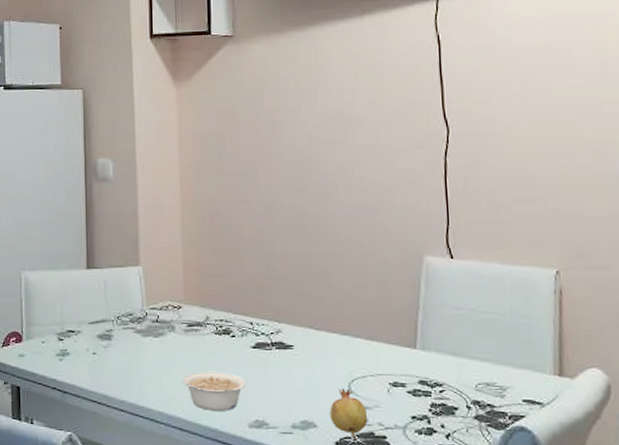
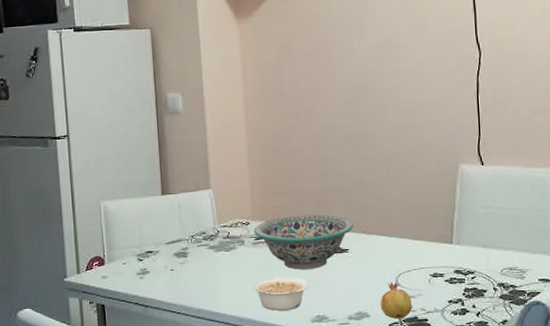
decorative bowl: none [185,302,300,365] -> present [253,214,354,270]

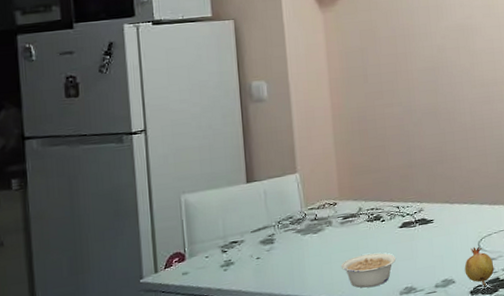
decorative bowl: present [253,214,354,270] -> none [340,188,438,245]

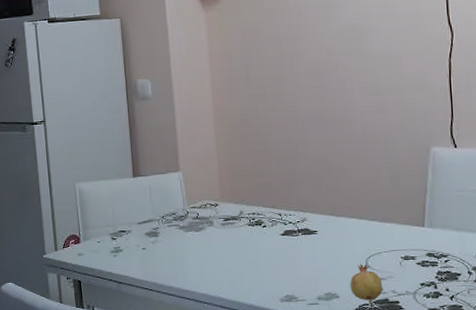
legume: present [340,253,396,288] -> none [221,257,278,290]

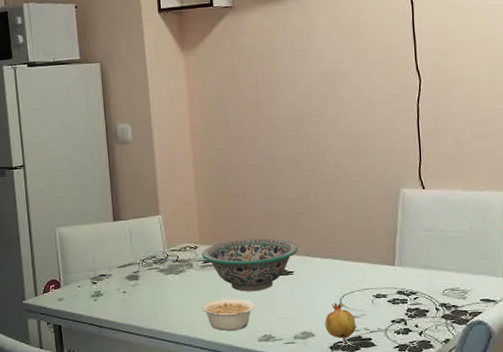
legume: none [221,257,278,290] -> present [201,299,255,331]
decorative bowl: none [222,196,323,250] -> present [201,238,299,291]

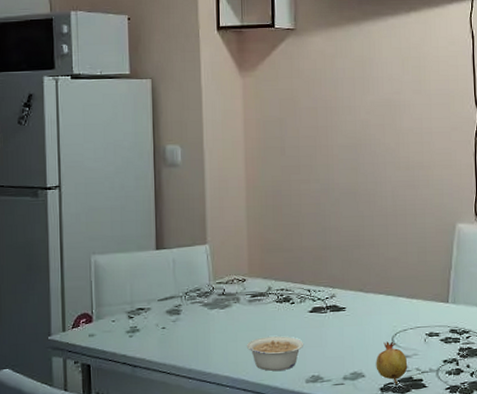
decorative bowl: present [201,238,299,291] -> none [249,272,352,328]

